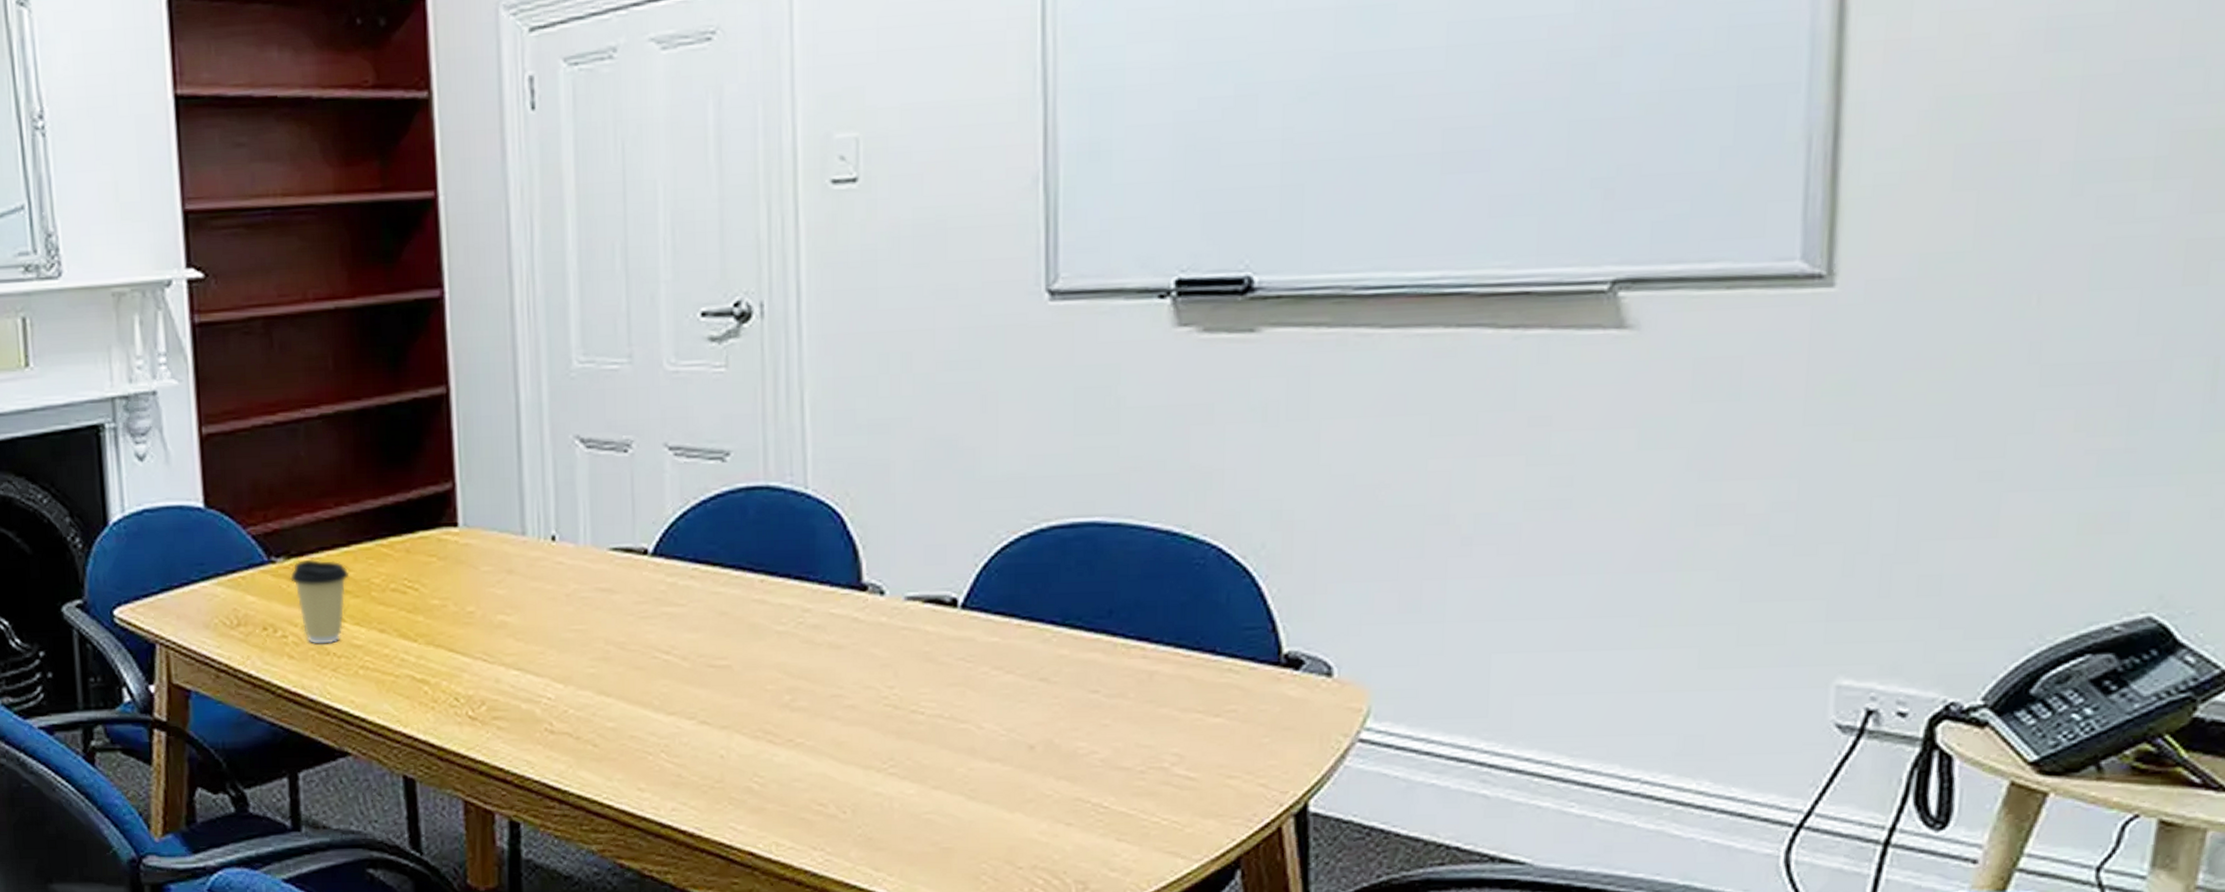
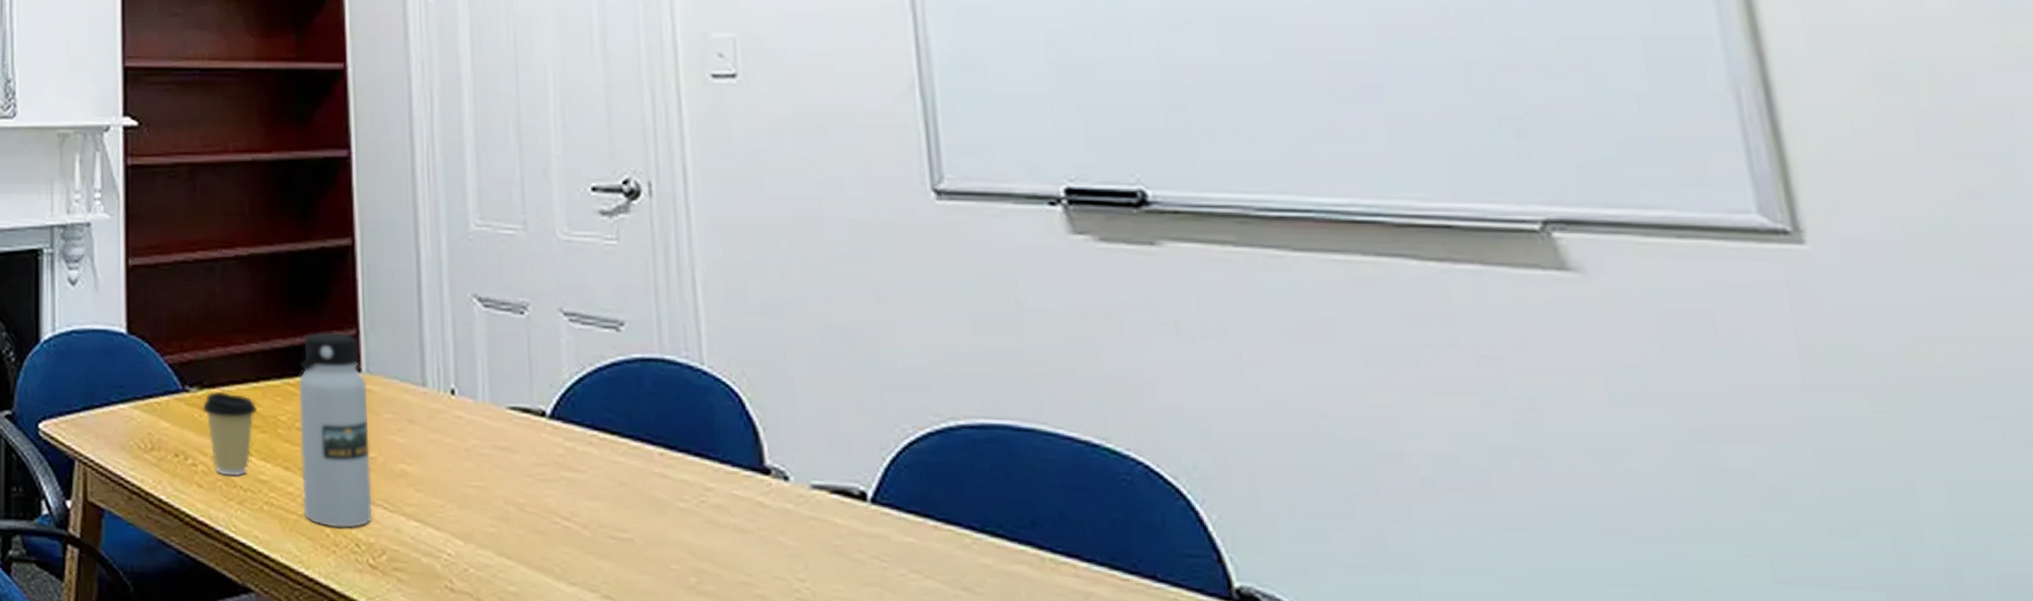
water bottle: none [392,488,472,685] -> present [299,332,373,528]

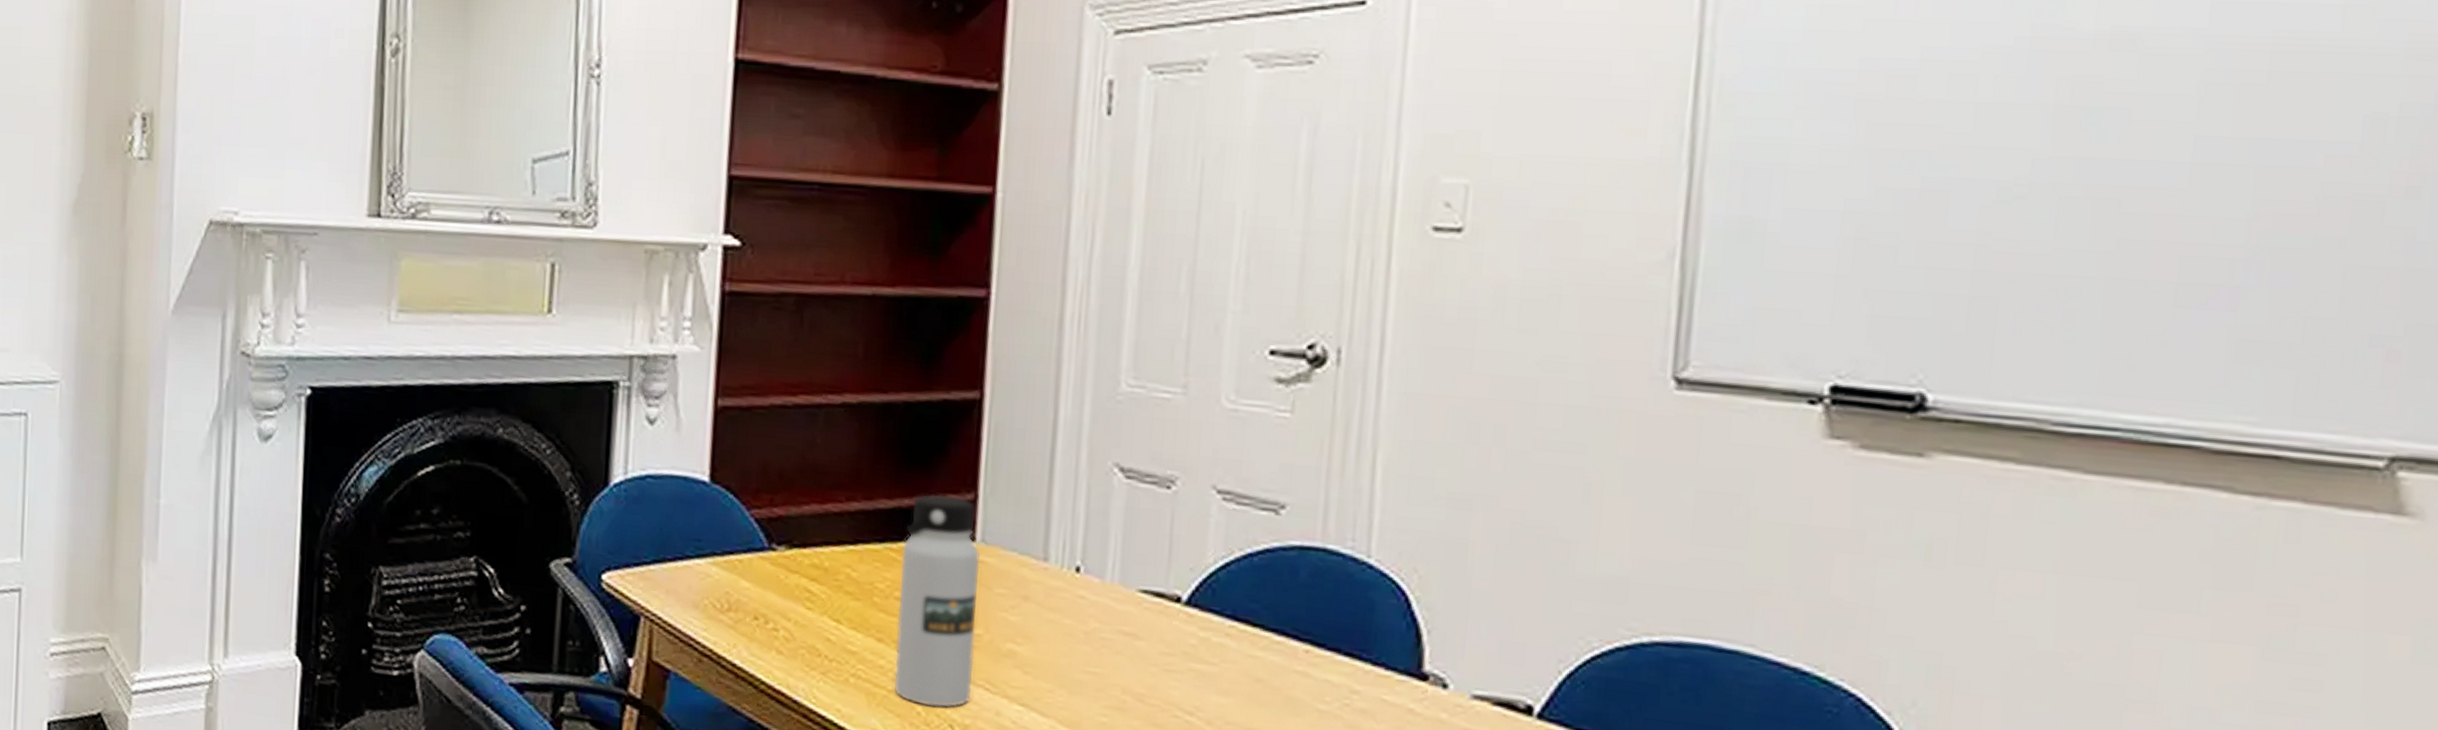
coffee cup: present [202,391,258,477] -> none [789,551,853,645]

